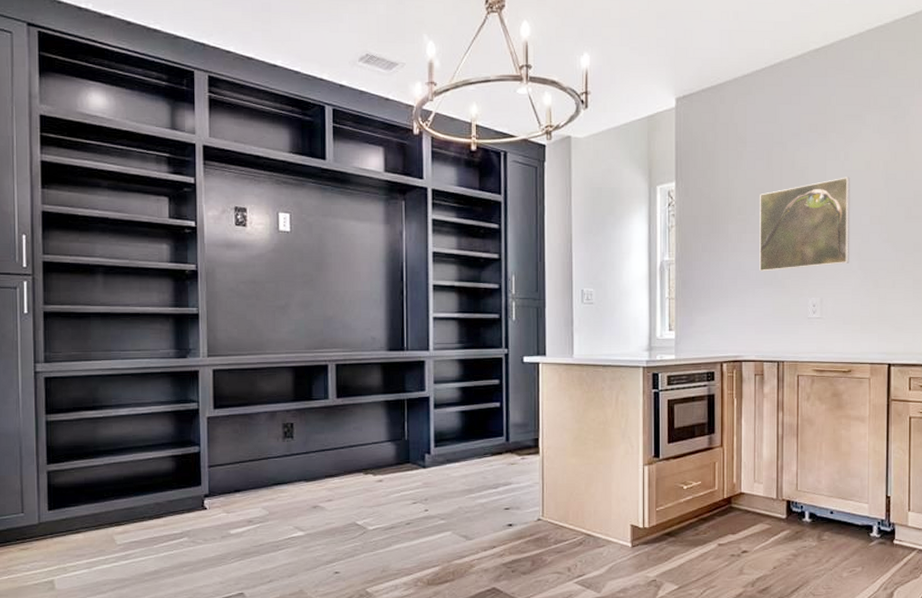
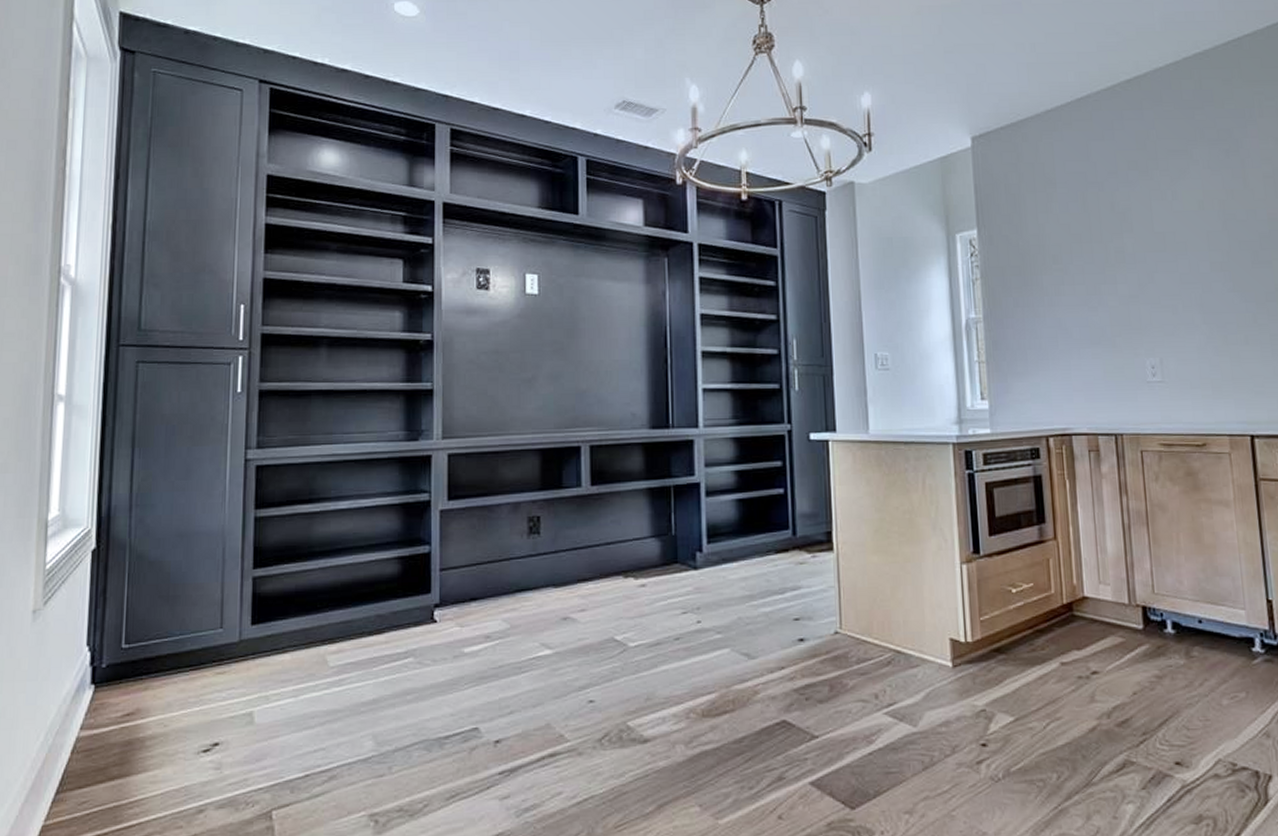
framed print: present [759,177,851,272] -> none [1077,218,1191,329]

